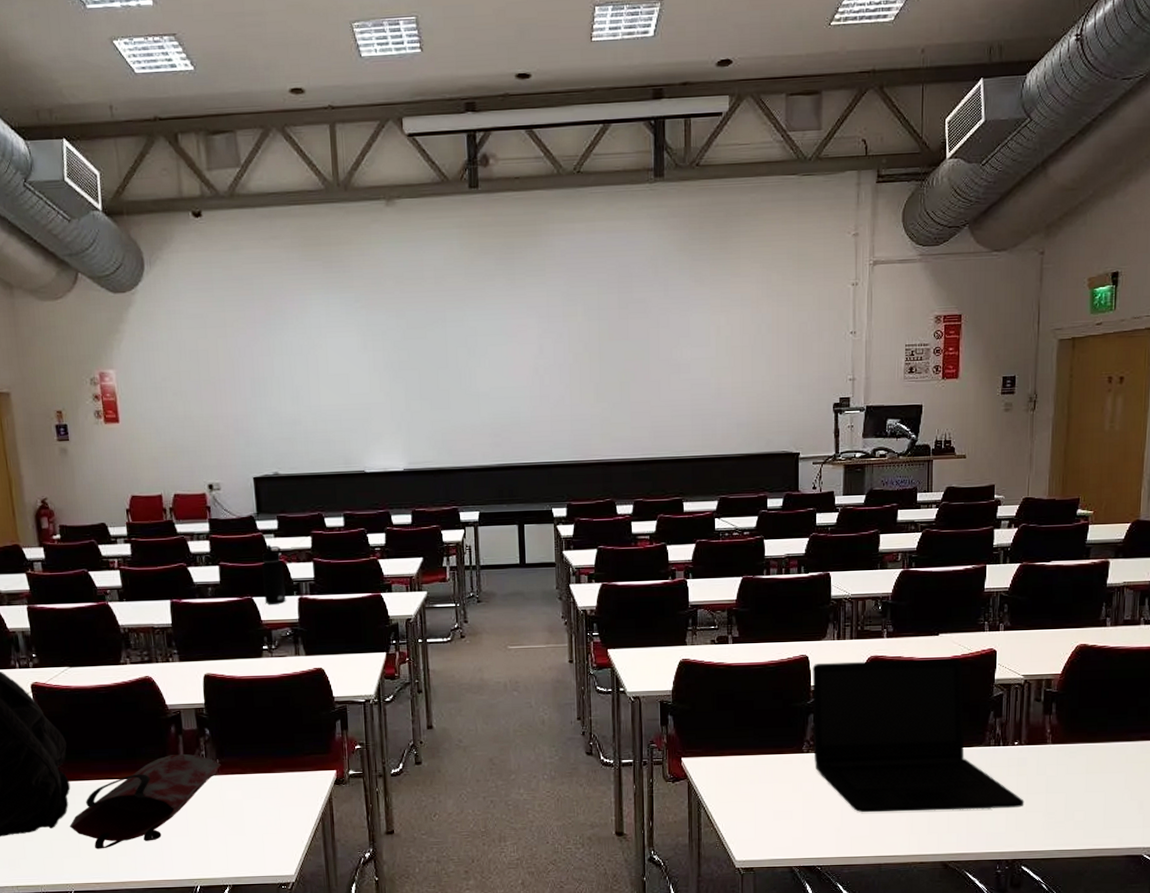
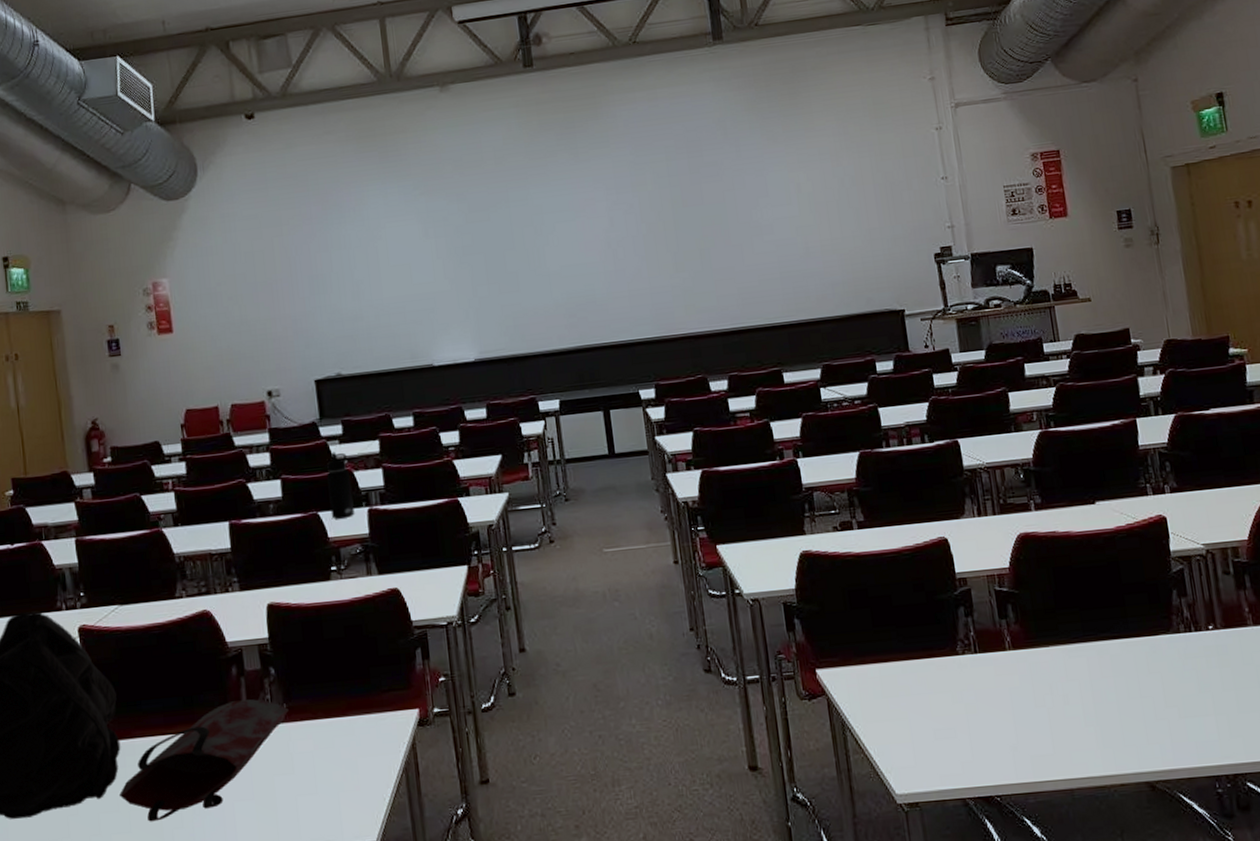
laptop: present [812,658,1025,812] -> none [954,529,1235,724]

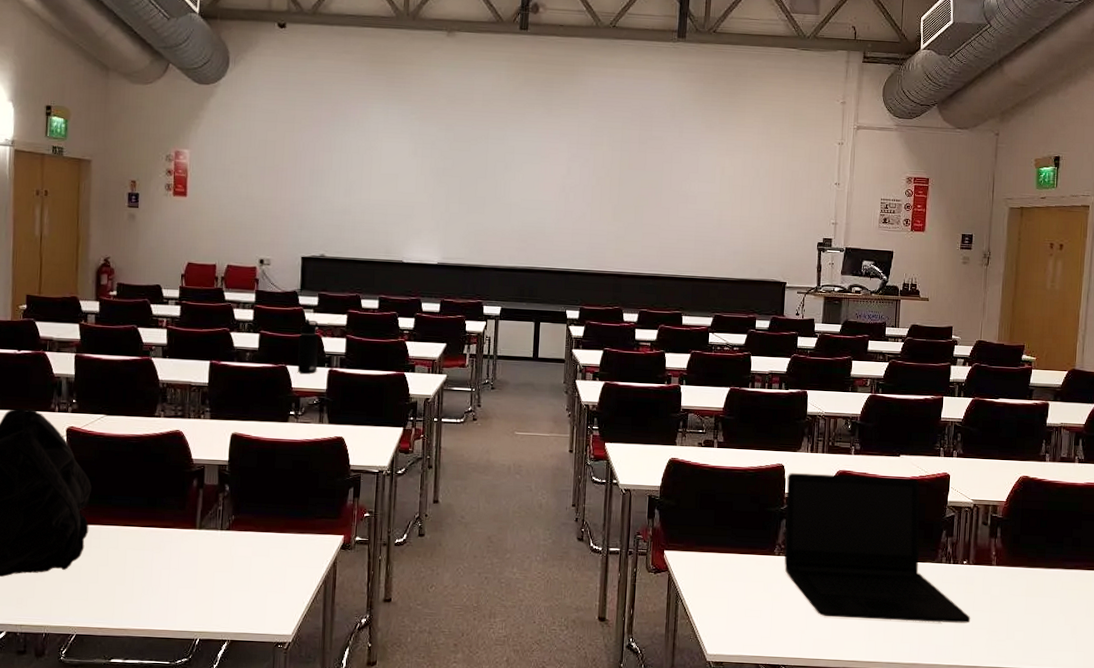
bag: present [118,698,289,822] -> none [81,507,236,595]
laptop: none [954,529,1235,724] -> present [784,472,971,623]

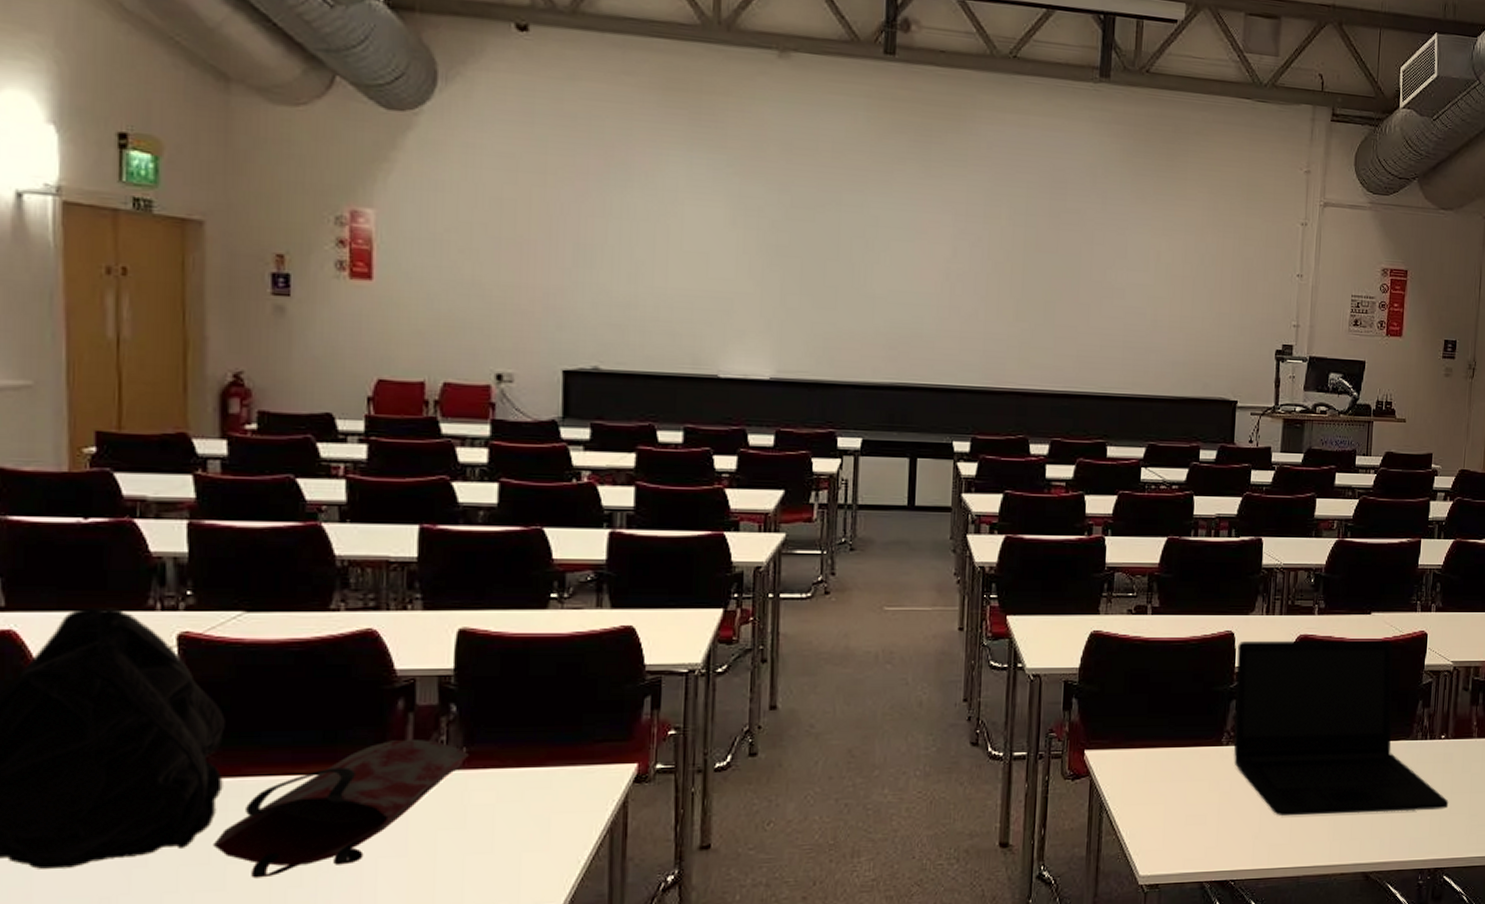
bag: none [81,507,236,595] -> present [212,738,469,878]
water bottle: present [297,318,319,374] -> none [560,459,593,539]

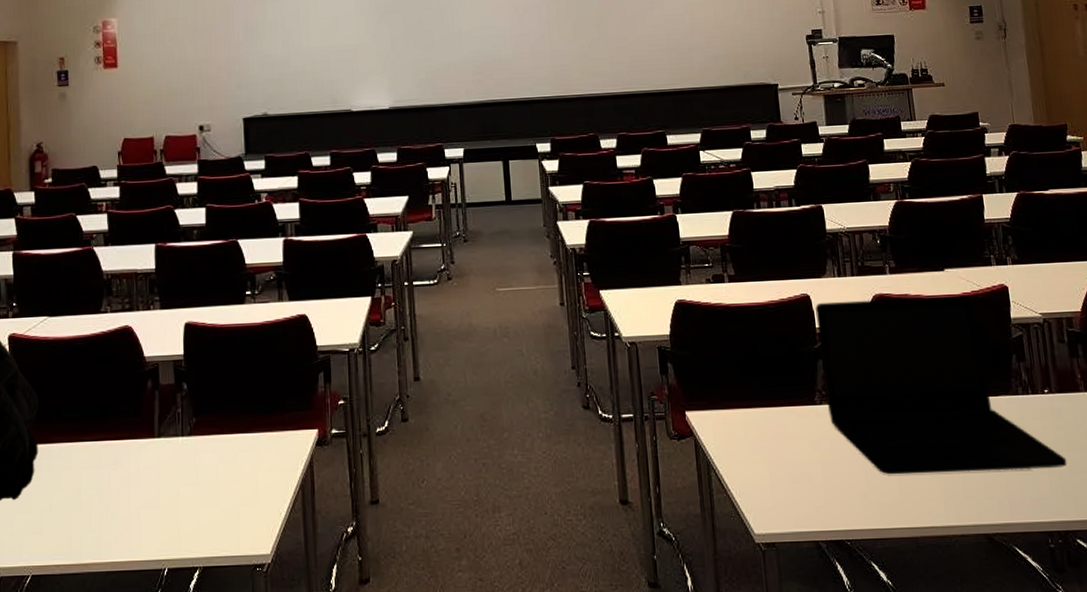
bag: present [212,738,469,878] -> none [33,411,197,525]

